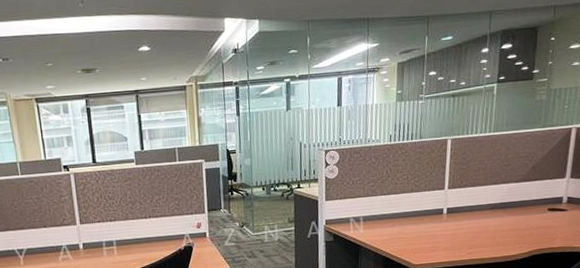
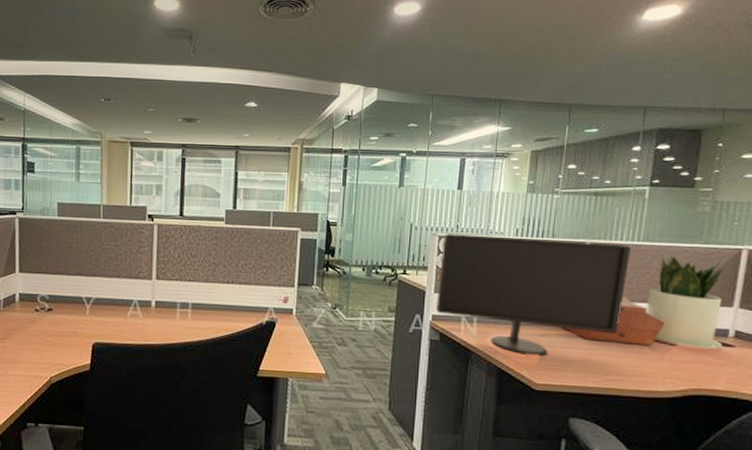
computer monitor: none [328,137,484,243] -> present [436,234,631,356]
sewing box: none [432,181,514,223] -> present [562,296,666,347]
planter: none [498,139,560,217] -> present [645,255,727,350]

